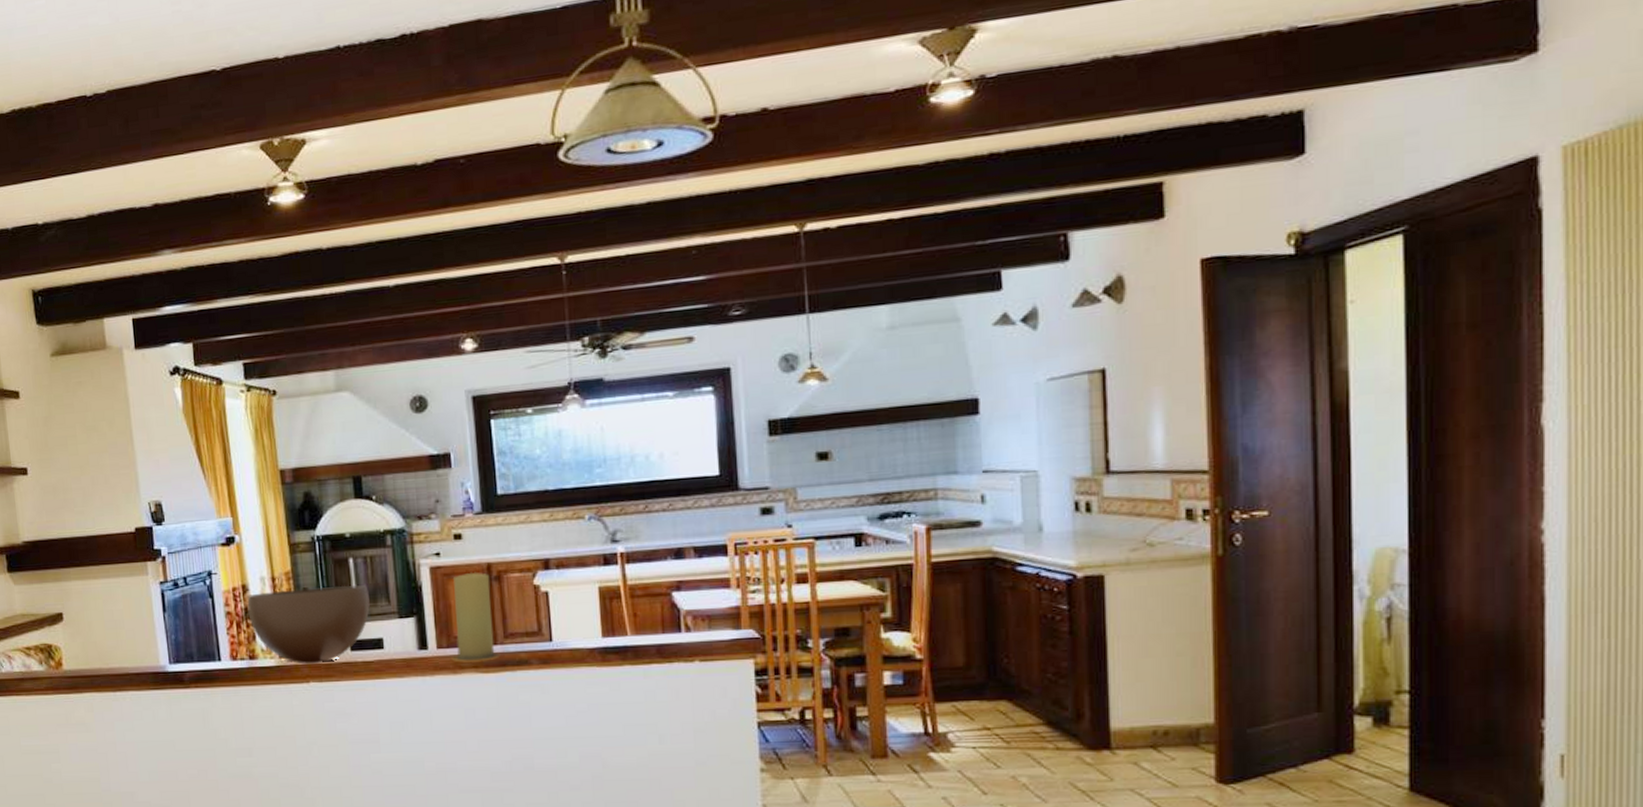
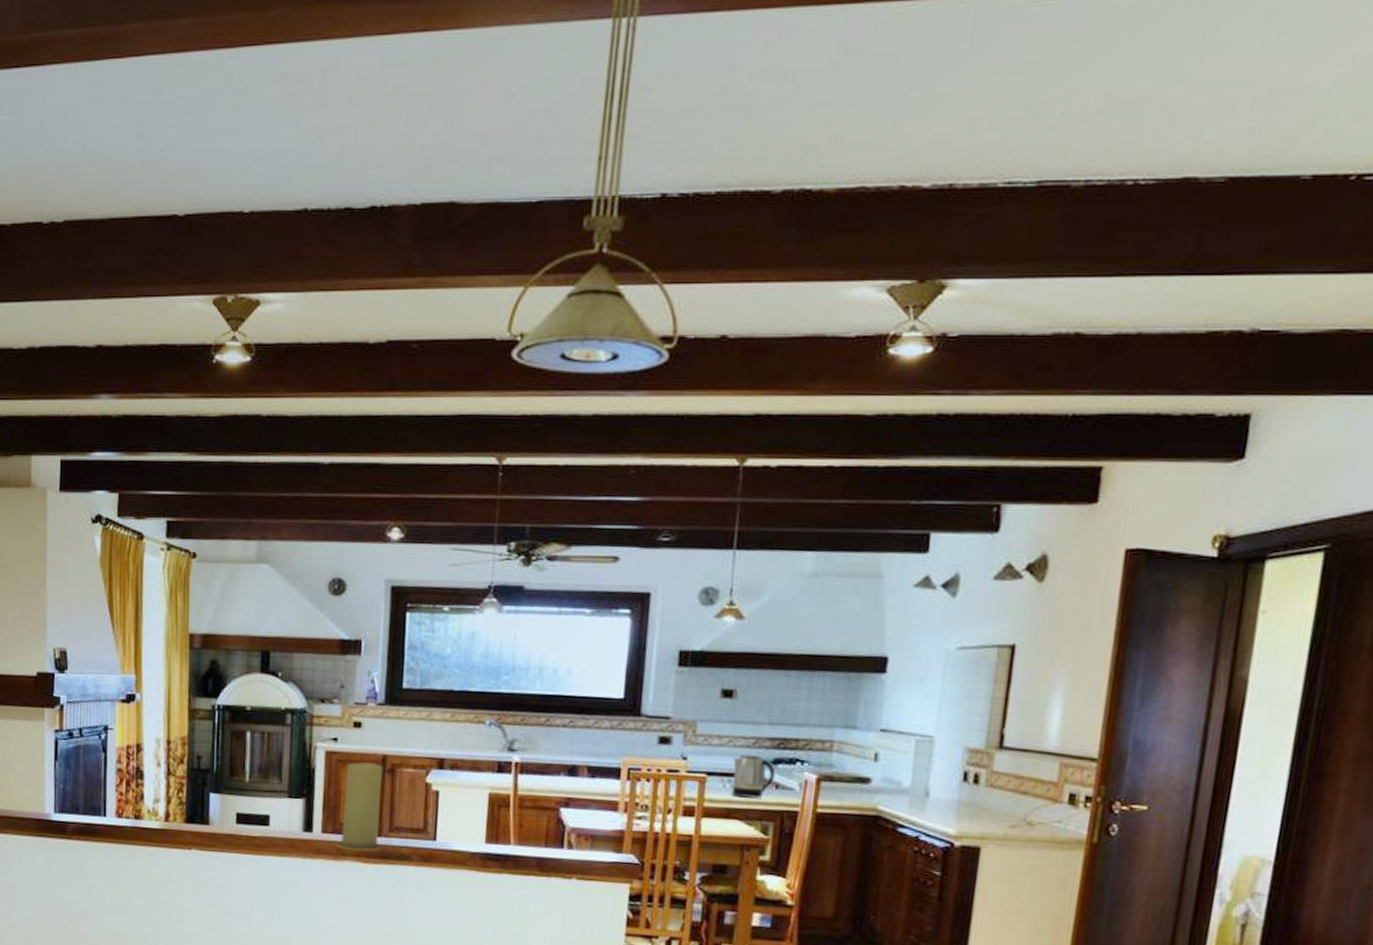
bowl: present [247,585,370,665] -> none [139,754,262,832]
kettle: none [839,513,884,558] -> present [731,754,776,799]

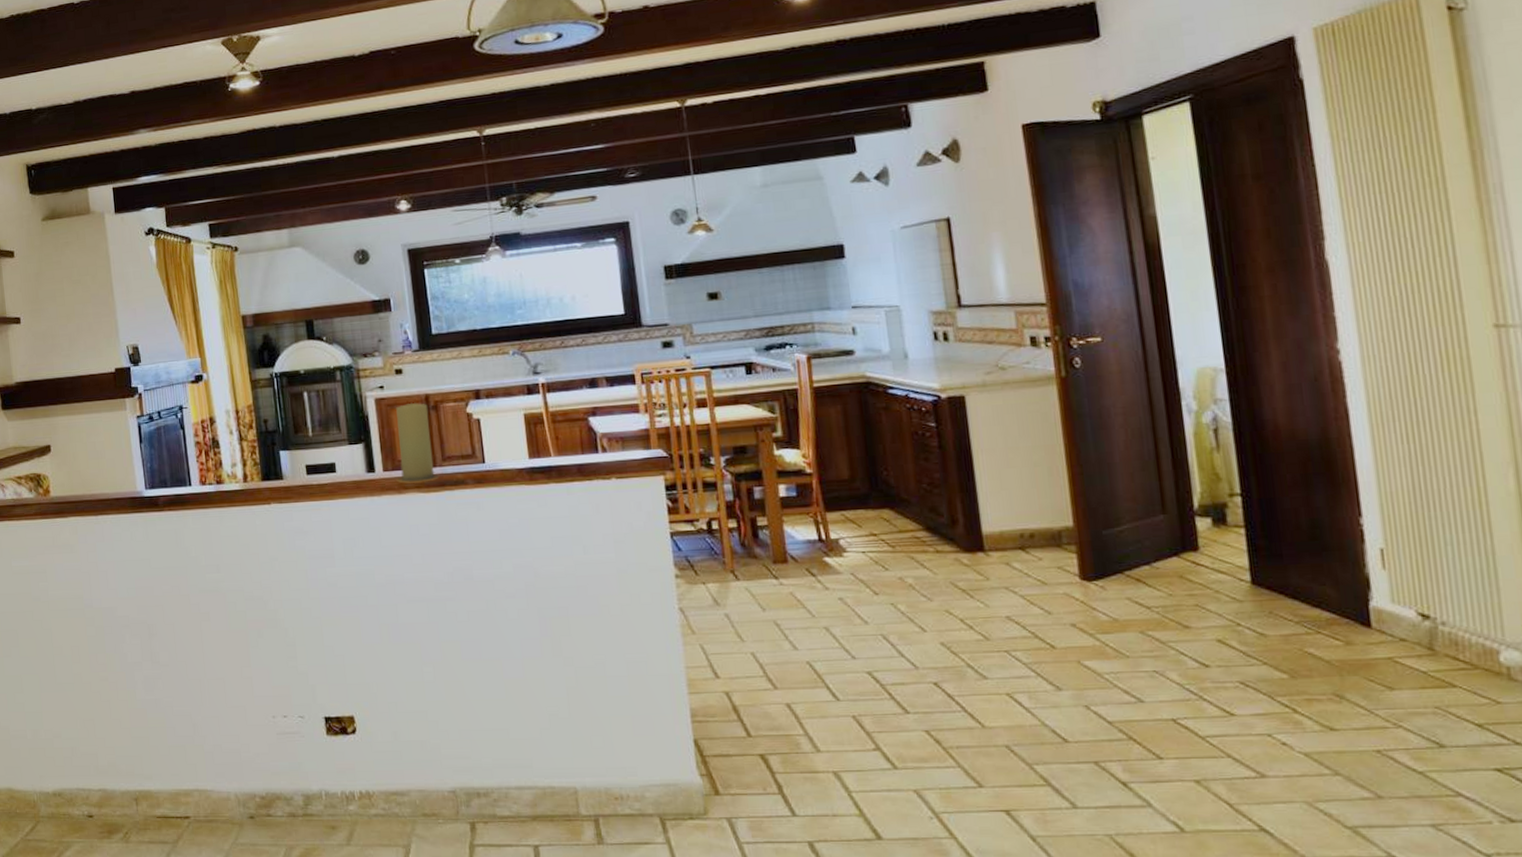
kettle: present [731,754,776,799] -> none [730,345,770,384]

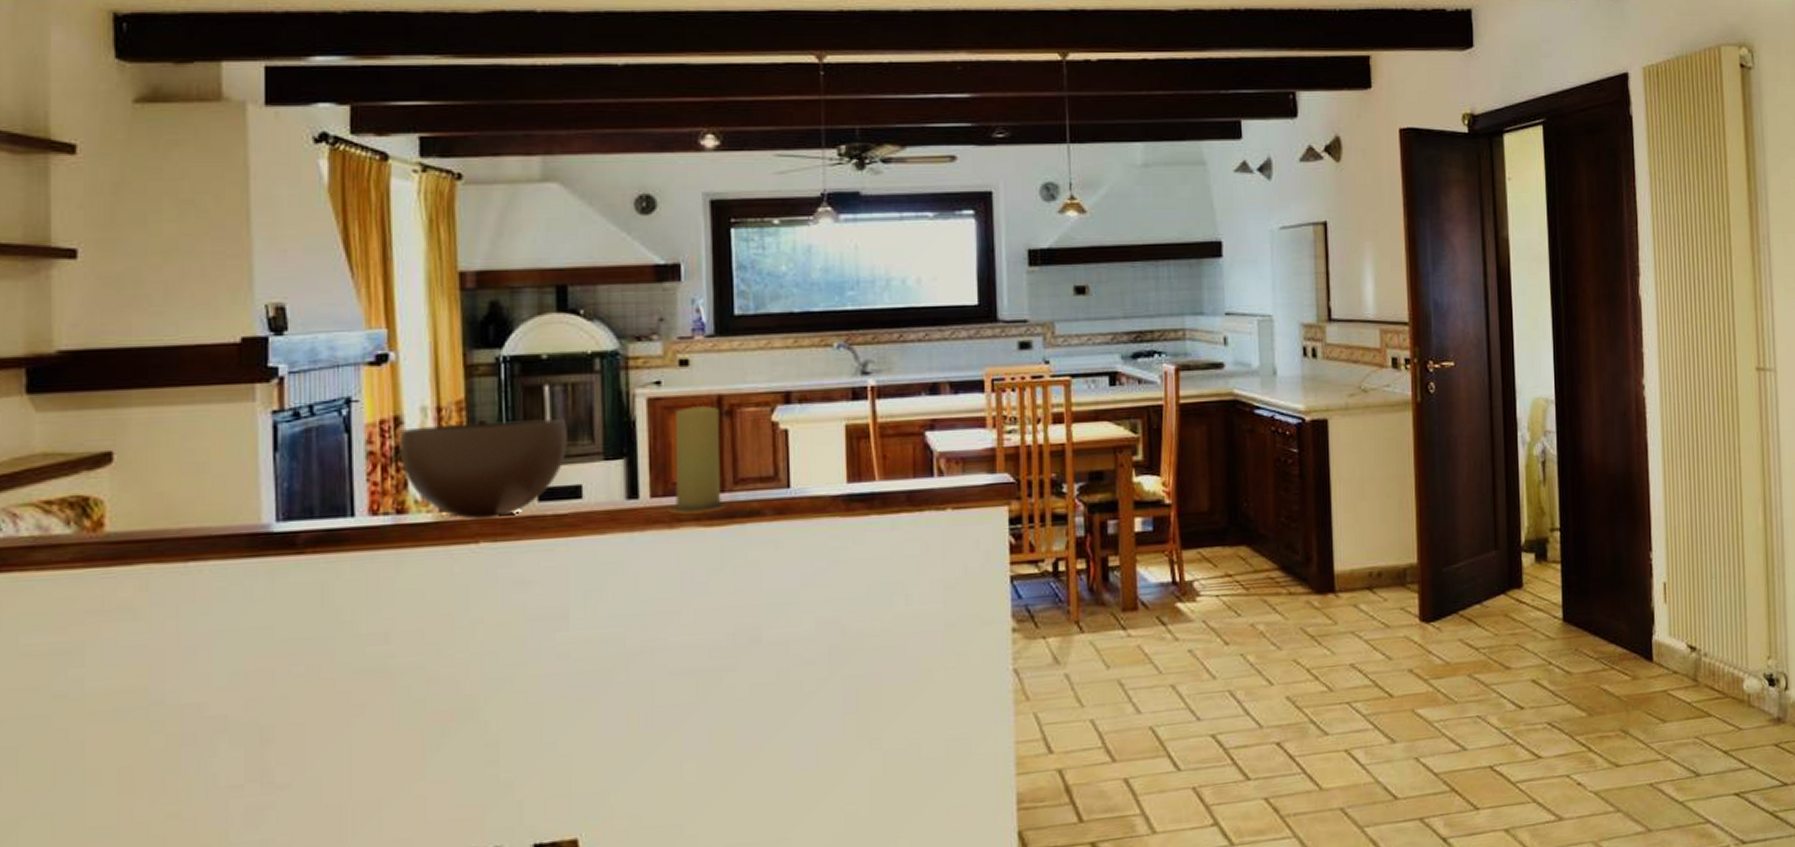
bowl: none [214,416,323,488] -> present [399,419,567,520]

